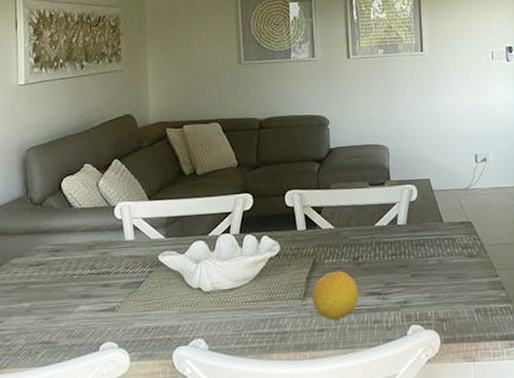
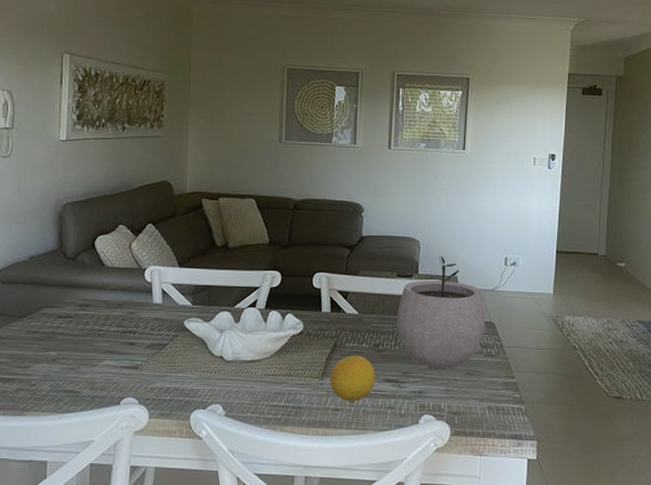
plant pot: none [373,160,464,276] -> present [397,256,486,369]

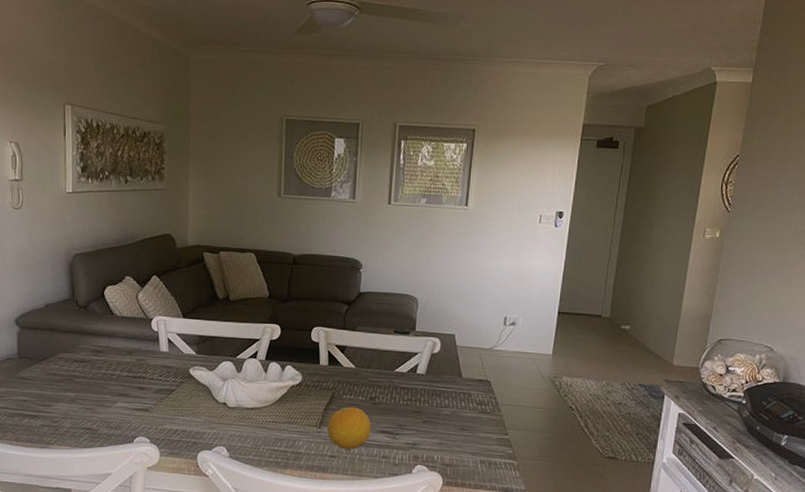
plant pot: present [397,256,486,369] -> none [393,314,482,423]

